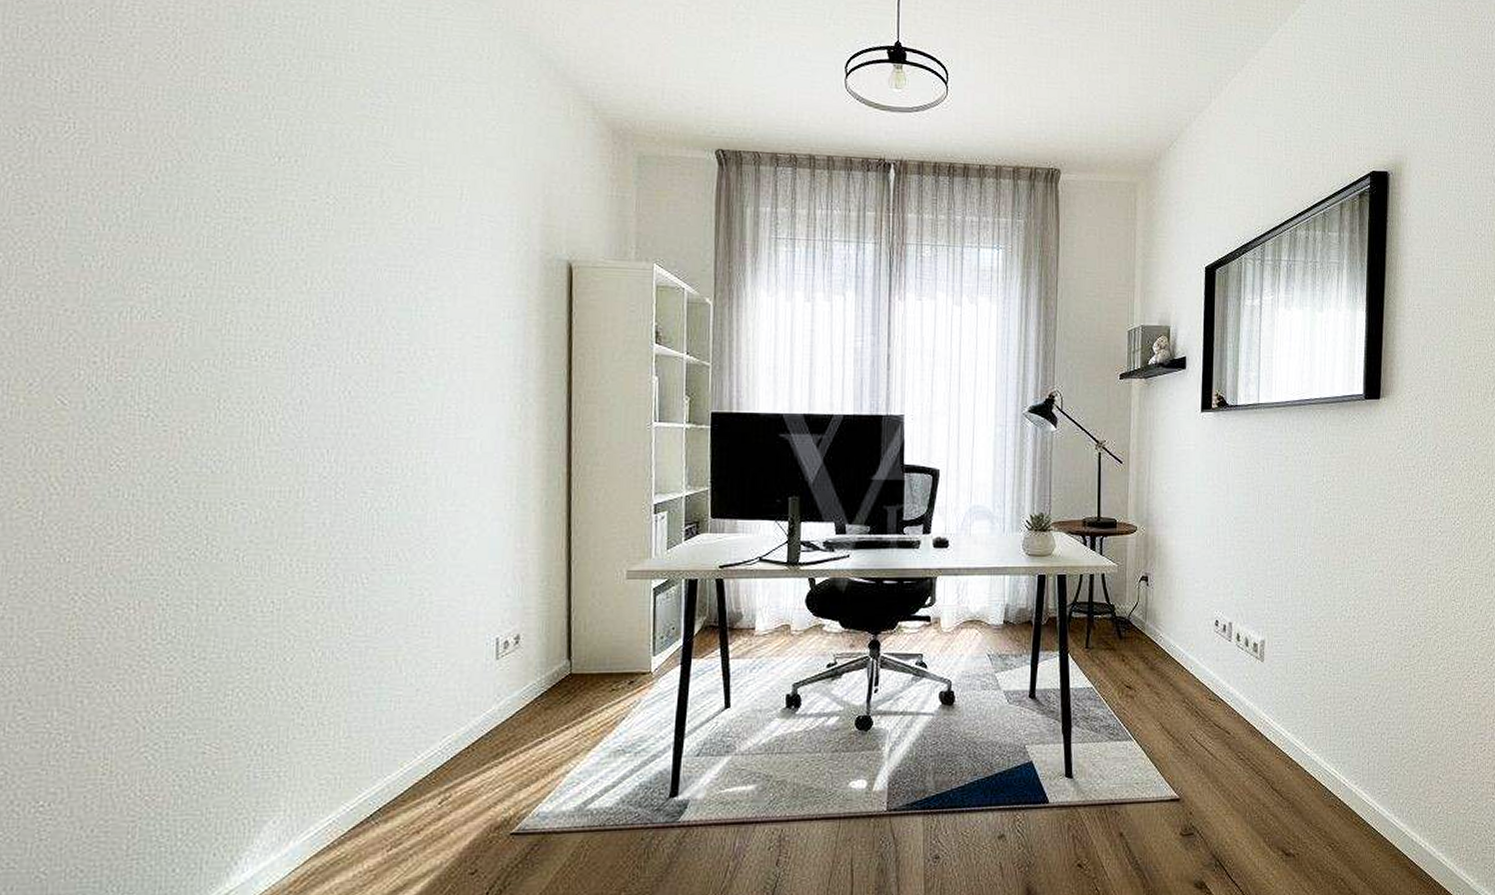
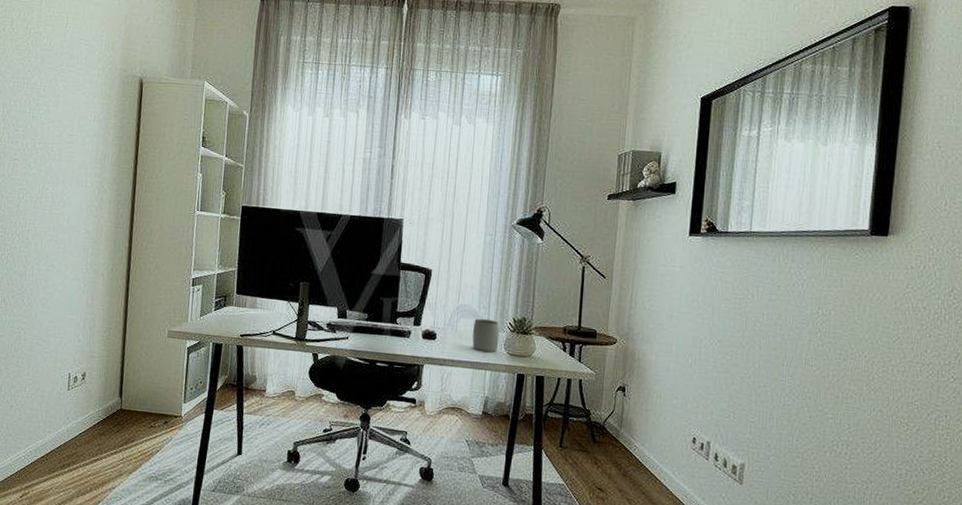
mug: none [988,520,1017,556] -> present [472,319,500,353]

